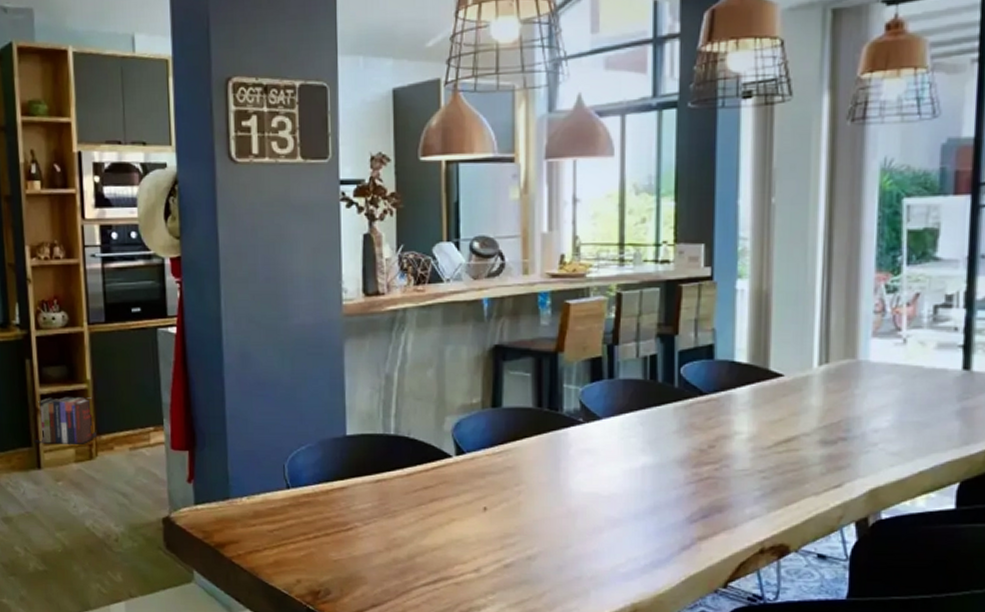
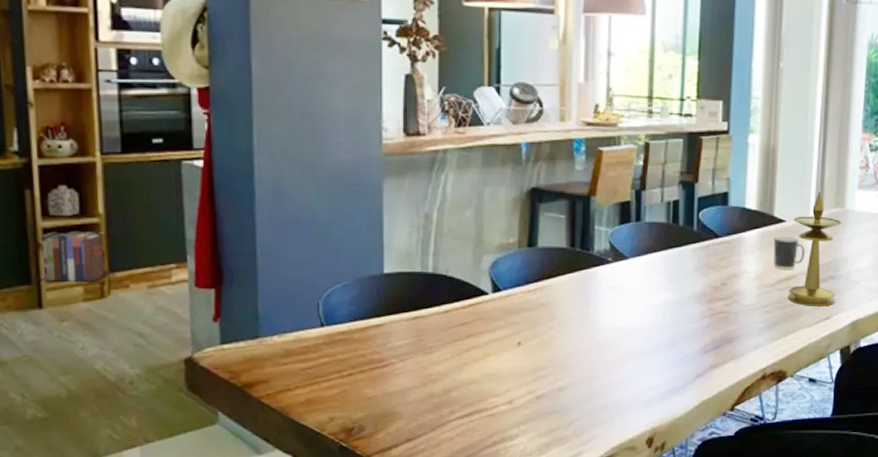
decorative jar: none [44,354,71,384] -> present [47,185,80,217]
mug: none [769,392,808,431] -> present [773,236,805,270]
candlestick: none [788,341,854,472] -> present [787,192,842,306]

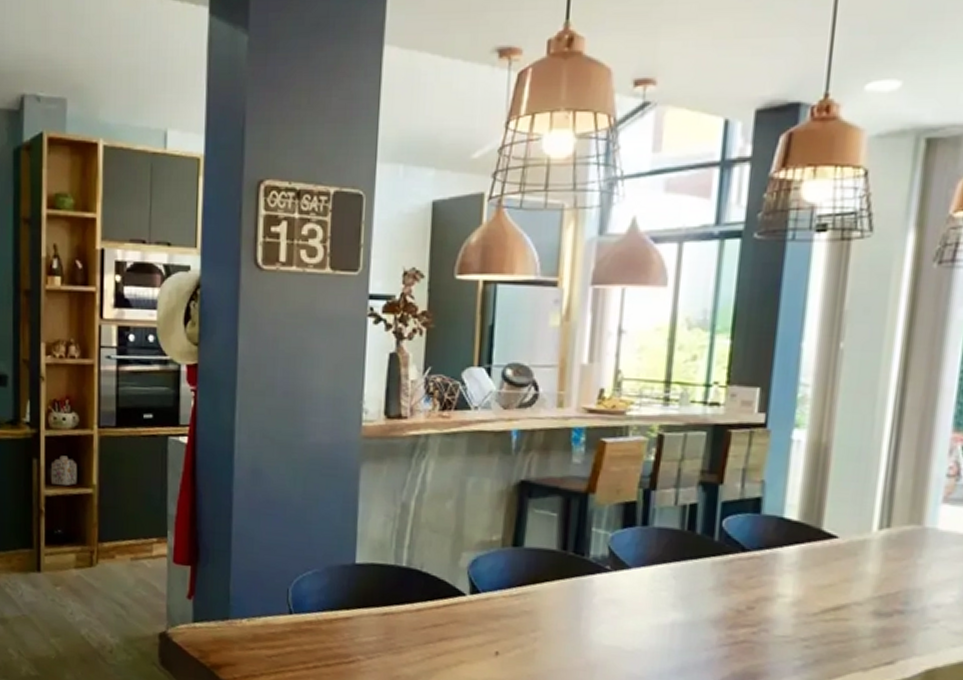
books: present [33,230,111,282] -> none [34,499,100,550]
mug: present [773,236,805,270] -> none [818,554,863,598]
candlestick: present [787,192,842,306] -> none [835,503,918,648]

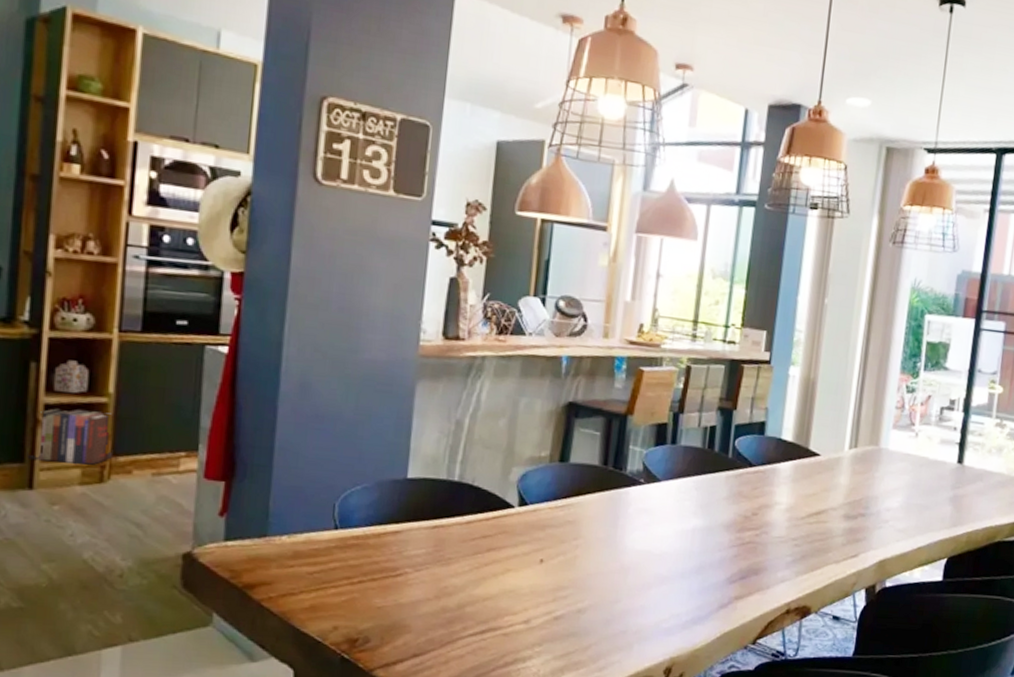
books: none [34,499,100,550] -> present [26,408,114,465]

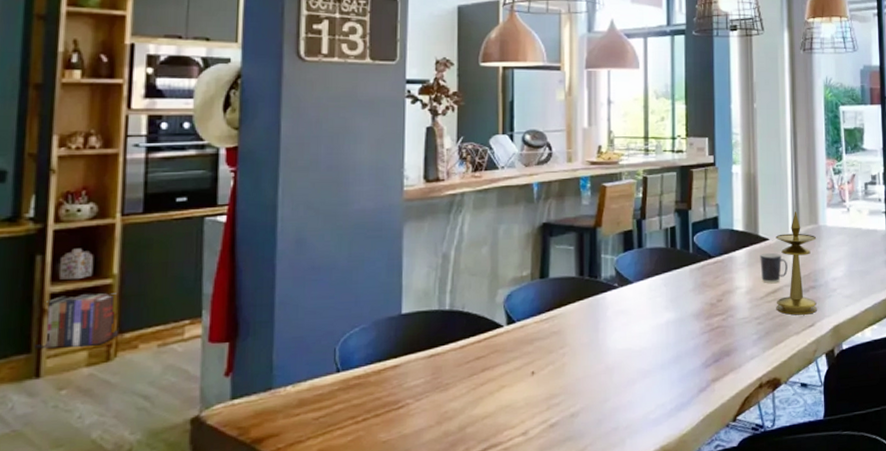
mug: none [805,469,837,505] -> present [760,252,788,284]
candlestick: none [817,428,875,544] -> present [775,211,817,315]

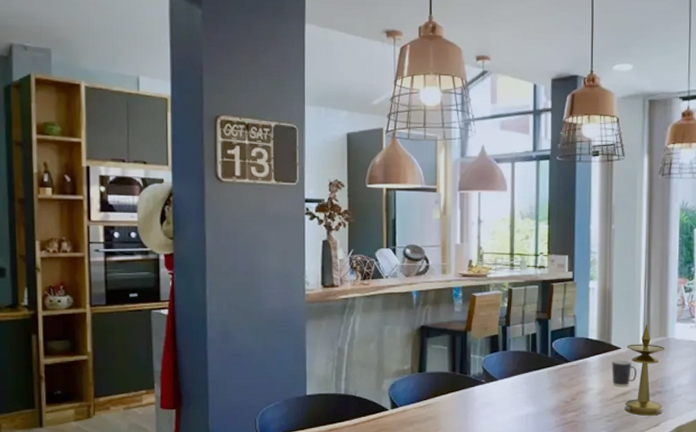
books: present [33,293,120,349] -> none [36,365,96,406]
decorative jar: present [58,248,94,281] -> none [49,331,73,355]

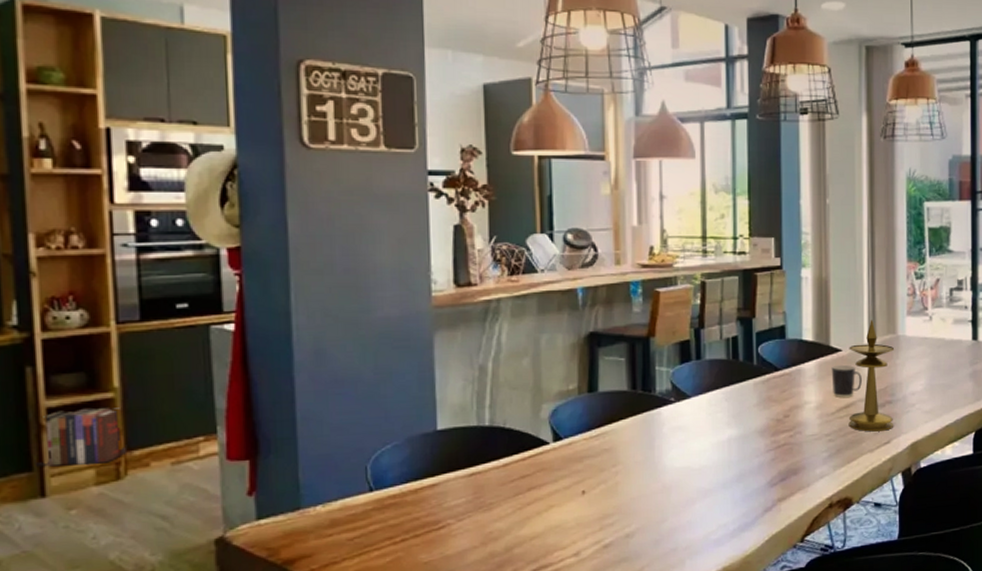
books: none [36,365,96,406] -> present [34,407,128,467]

